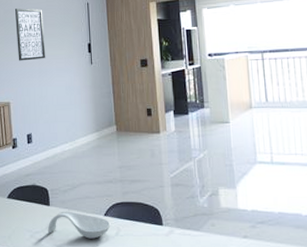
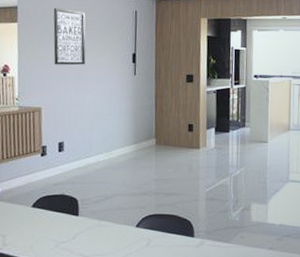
spoon rest: present [47,211,111,239] -> none [74,221,142,249]

